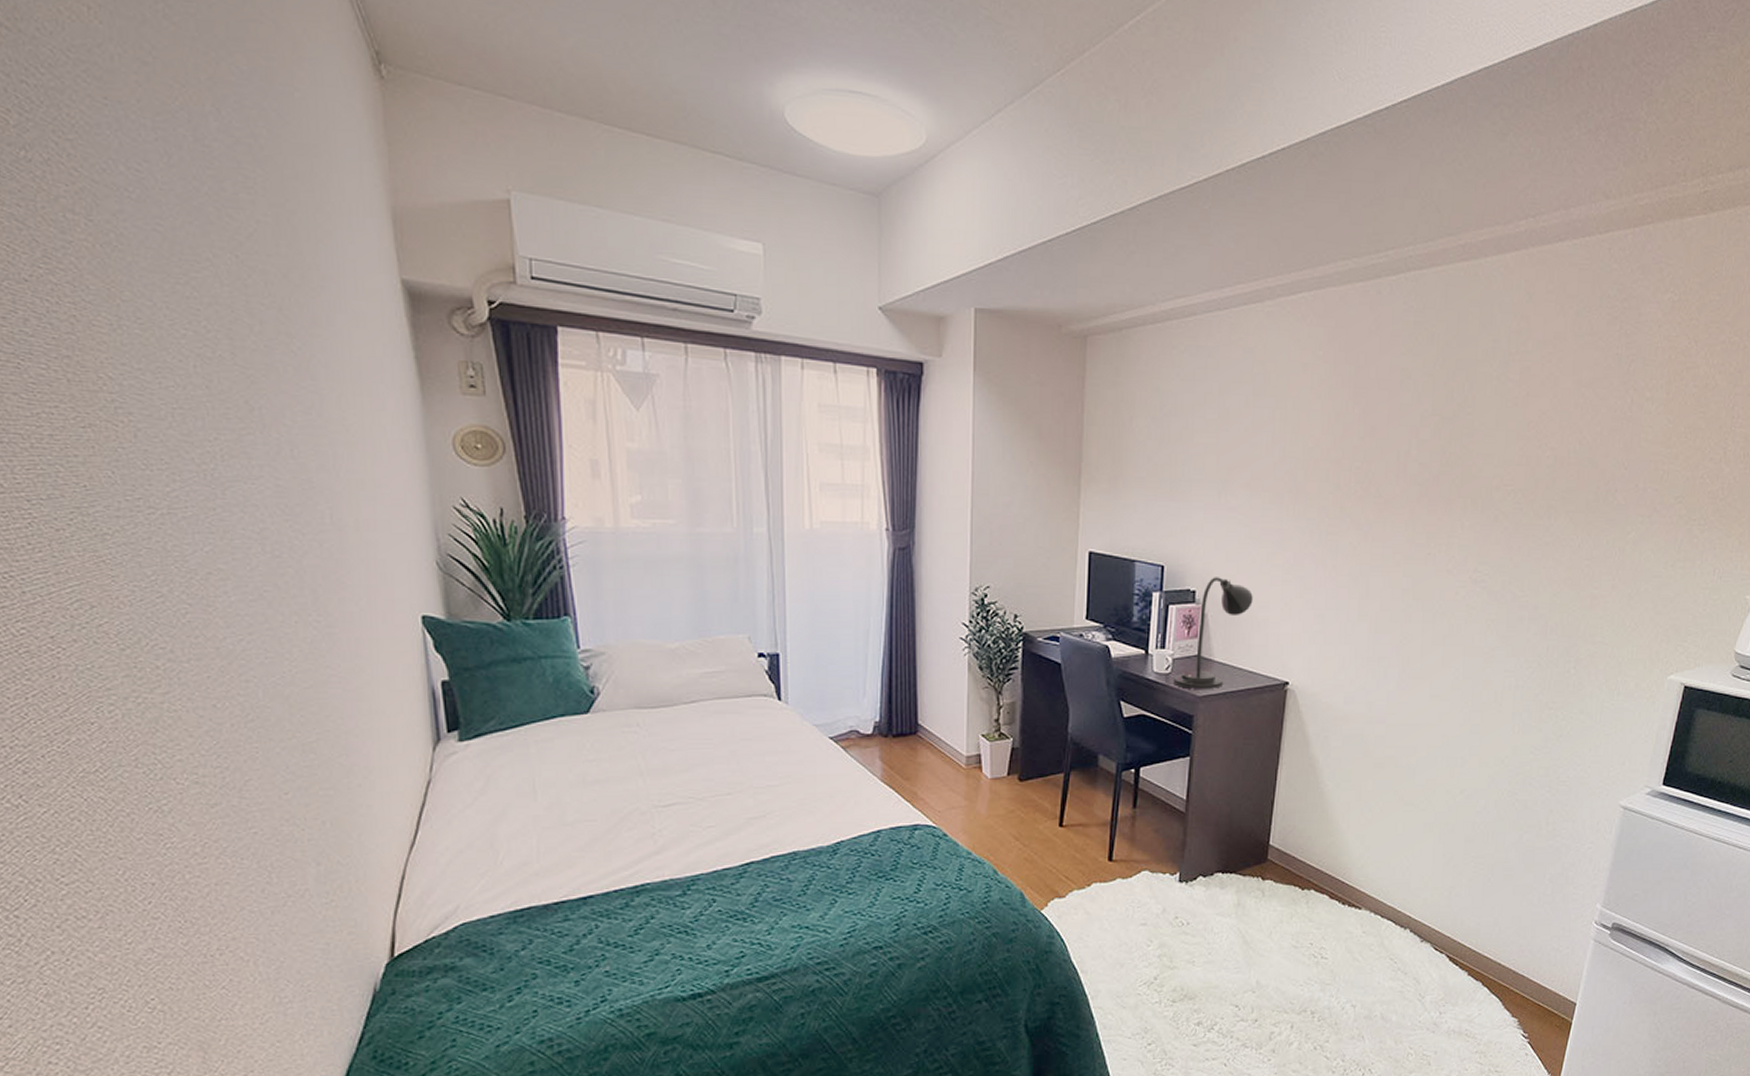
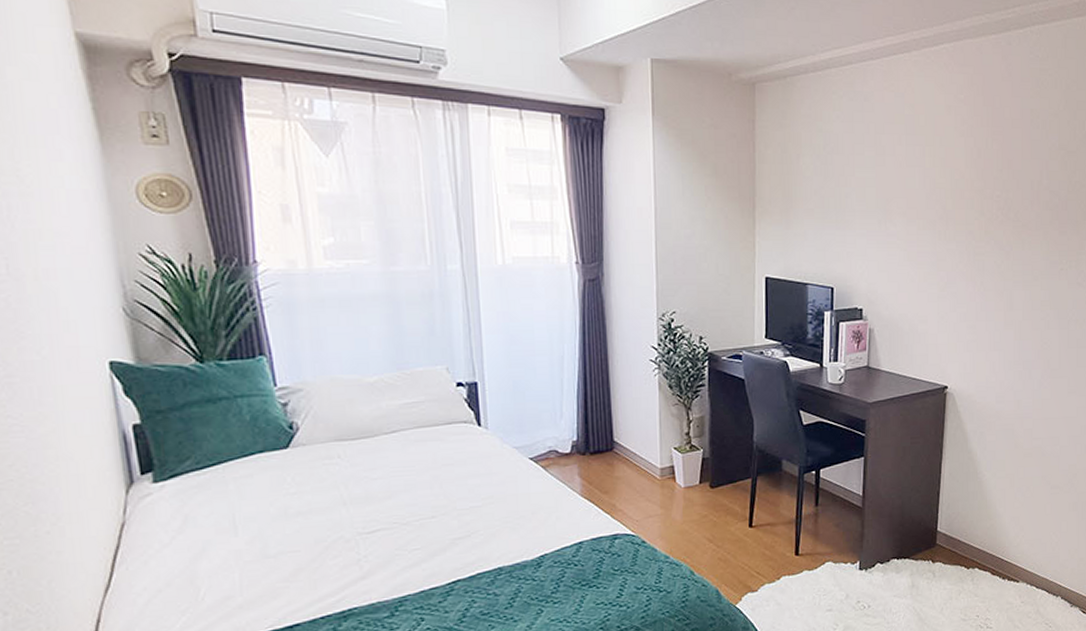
desk lamp: present [1172,577,1253,689] -> none [846,296,913,396]

